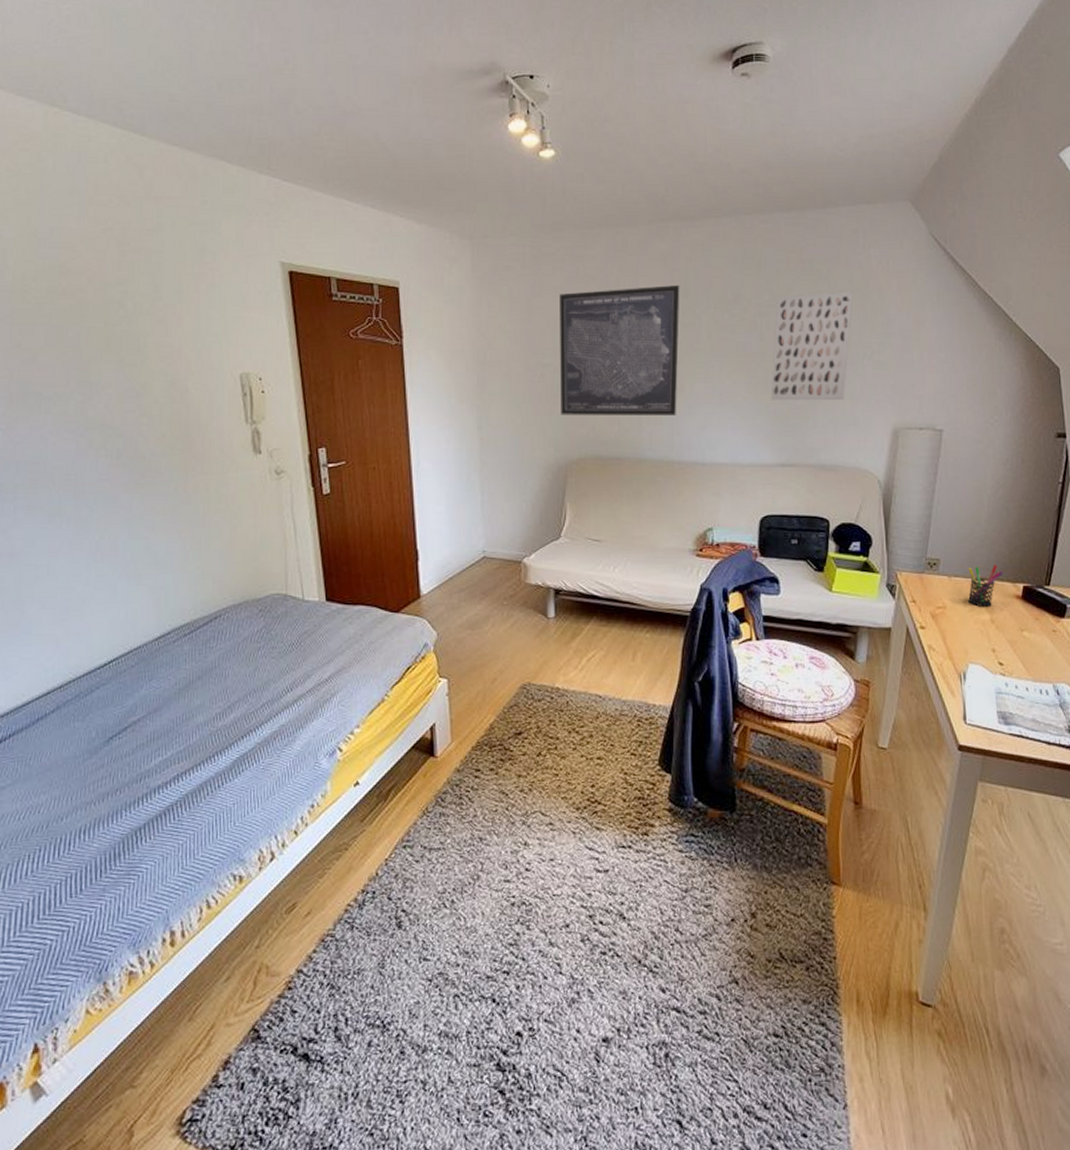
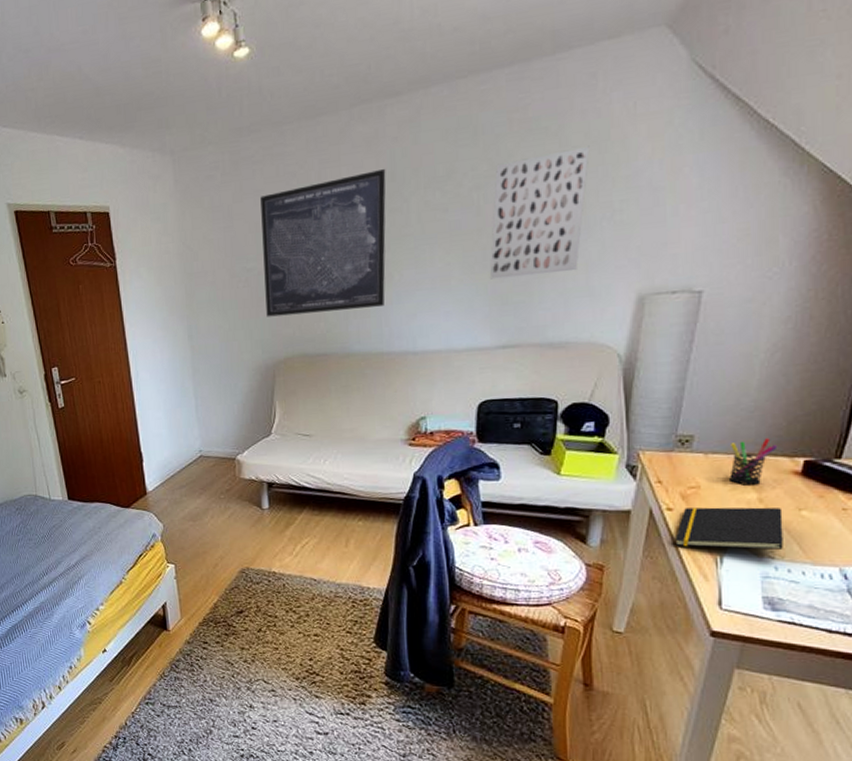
notepad: none [927,626,1011,667] -> present [675,507,783,550]

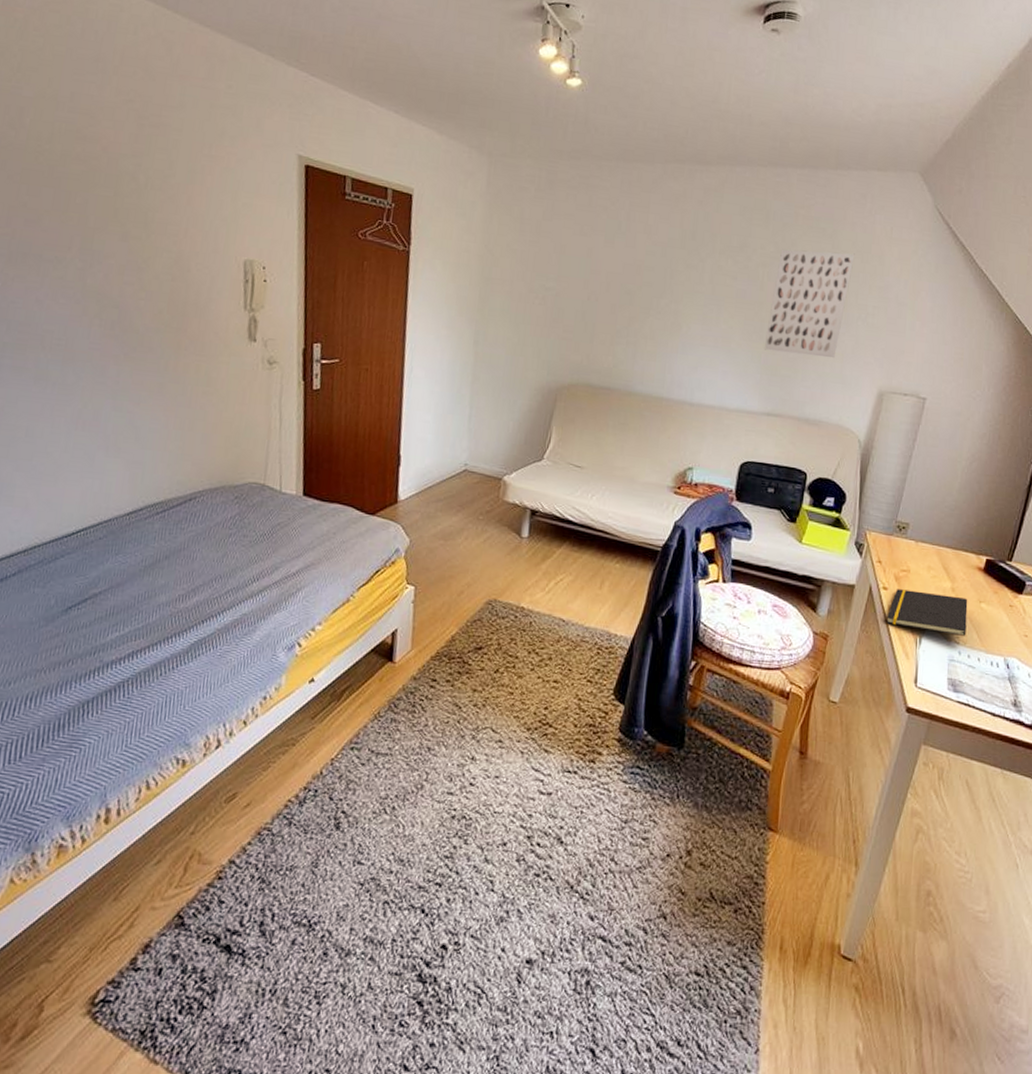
wall art: present [260,168,386,317] -> none [557,220,689,353]
pen holder: present [729,438,778,485] -> none [932,534,969,576]

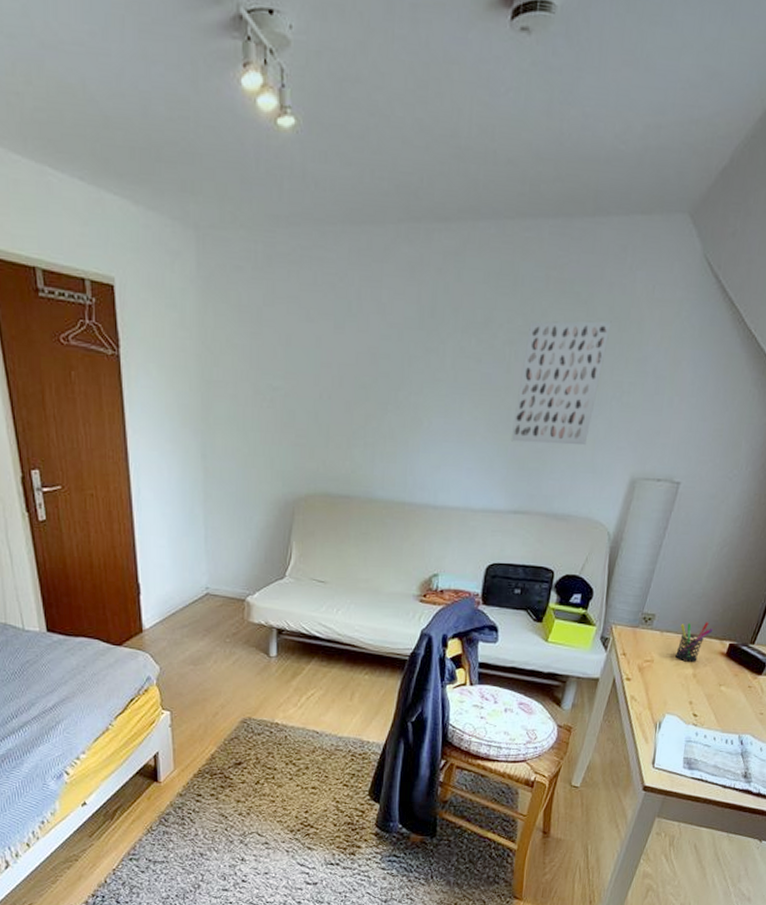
notepad: present [886,589,968,636] -> none [628,679,709,718]
pen holder: none [932,534,969,576] -> present [675,622,714,662]

